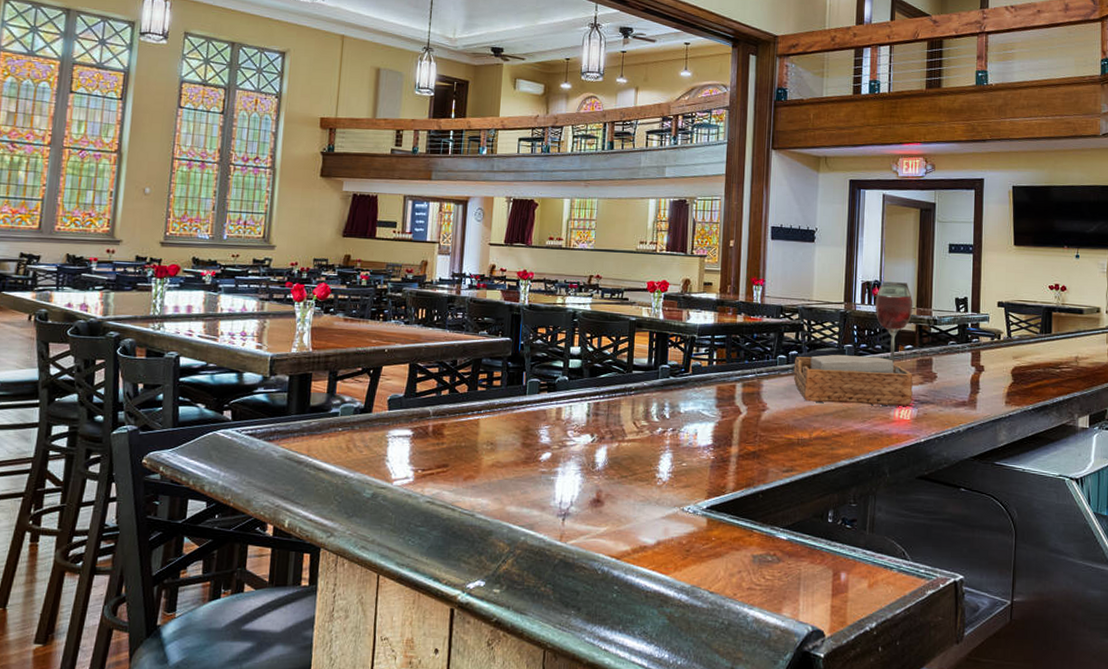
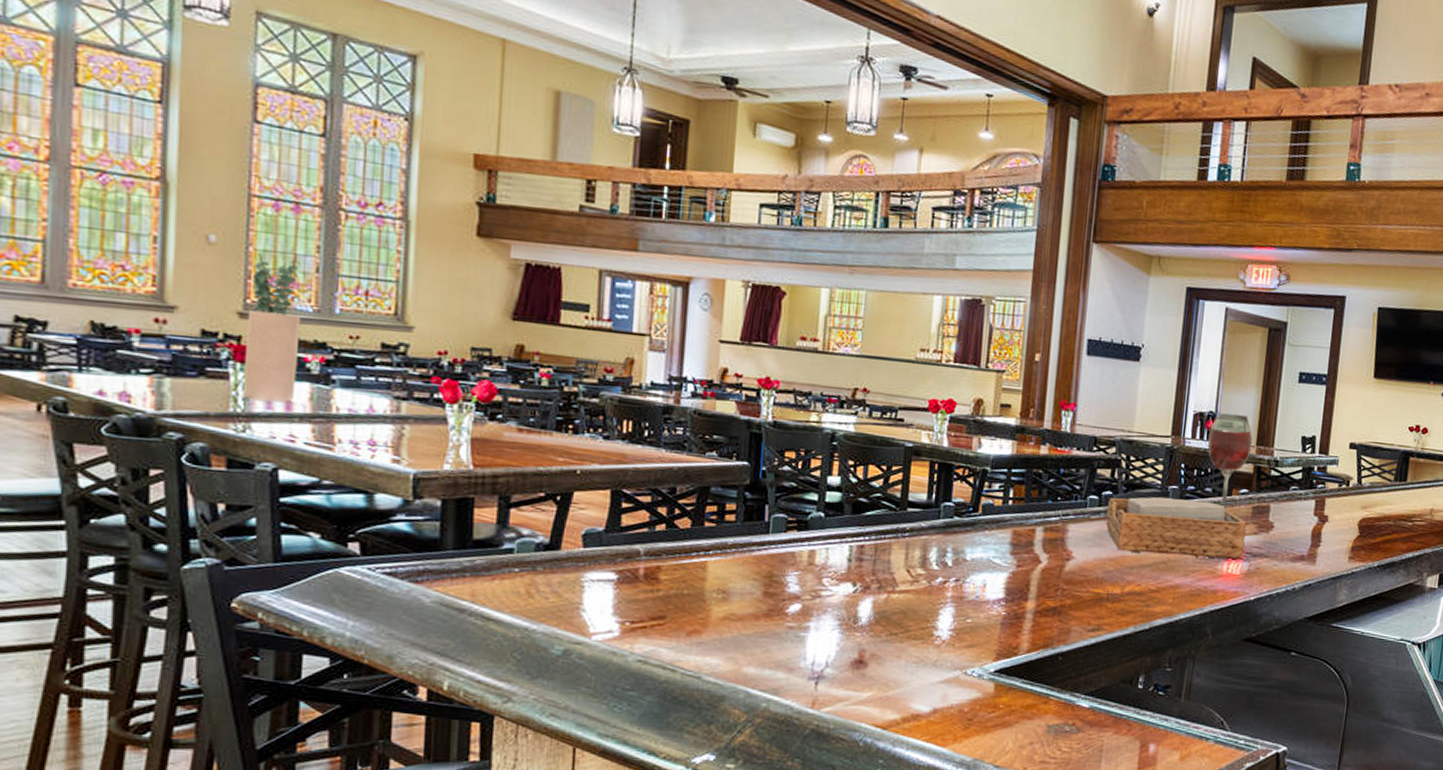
vase: none [159,197,204,307] -> present [242,253,302,403]

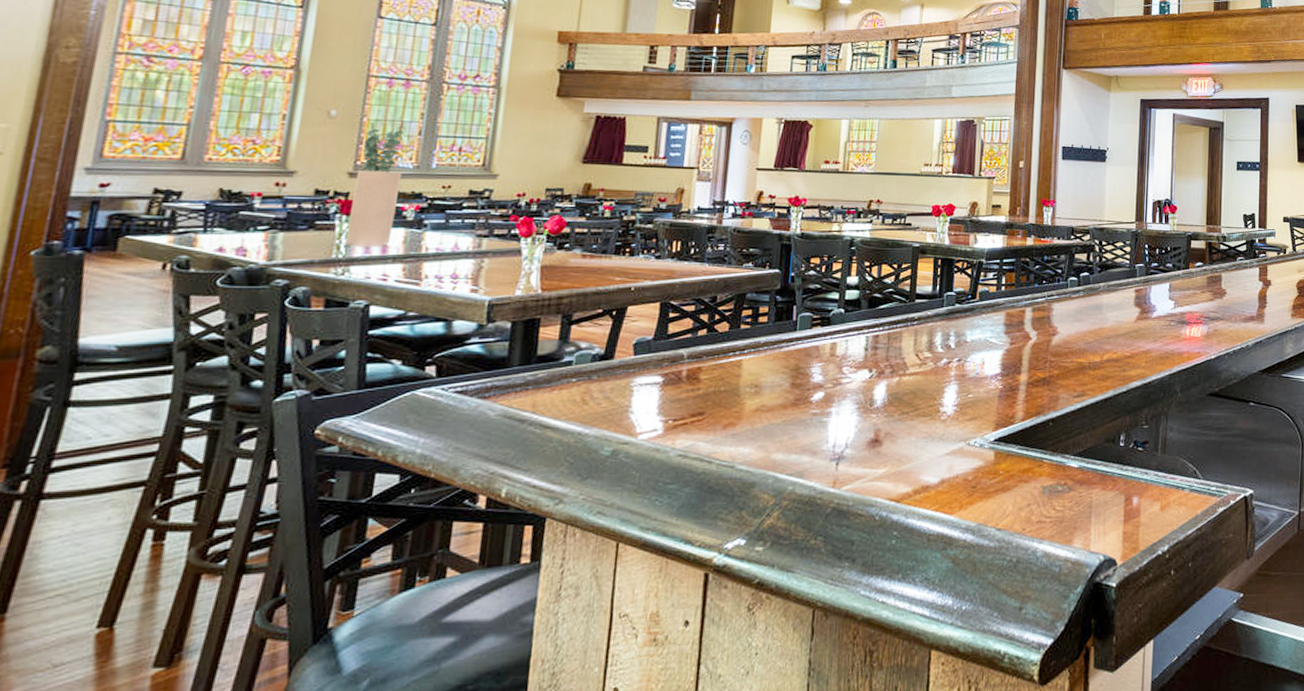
napkin holder: present [1105,496,1247,559] -> none [1084,274,1203,324]
wineglass: present [1207,413,1253,510] -> none [1166,200,1203,282]

